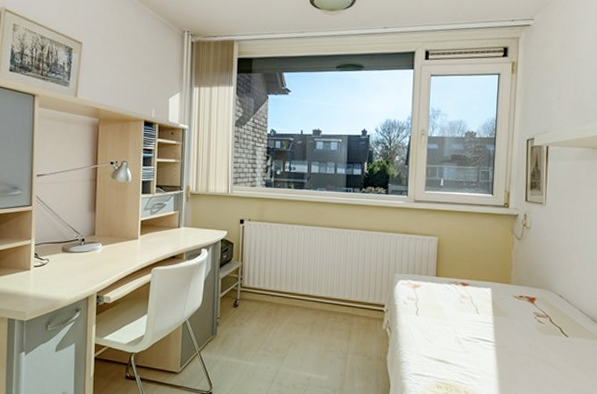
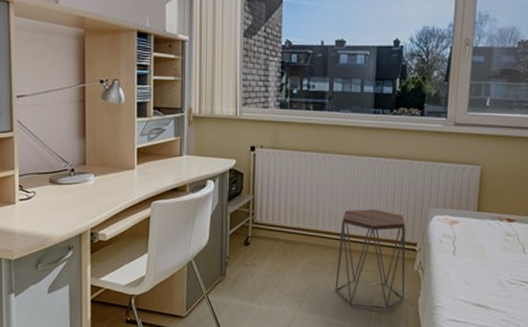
side table: none [313,274,375,365] -> present [335,209,406,310]

